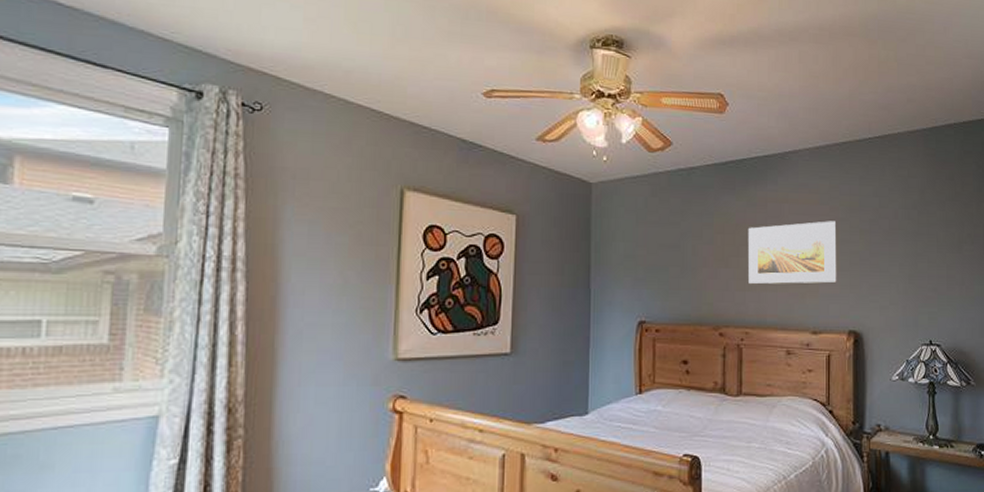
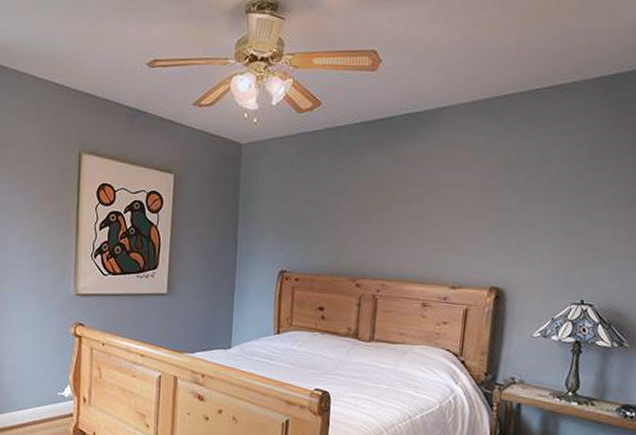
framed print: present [747,221,837,284] -> none [389,177,488,240]

